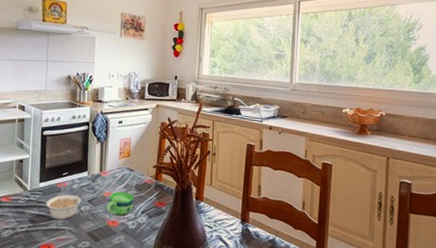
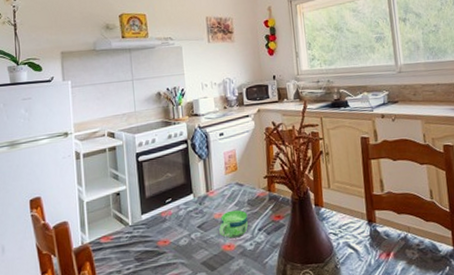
legume: present [45,193,87,220] -> none [151,218,196,253]

